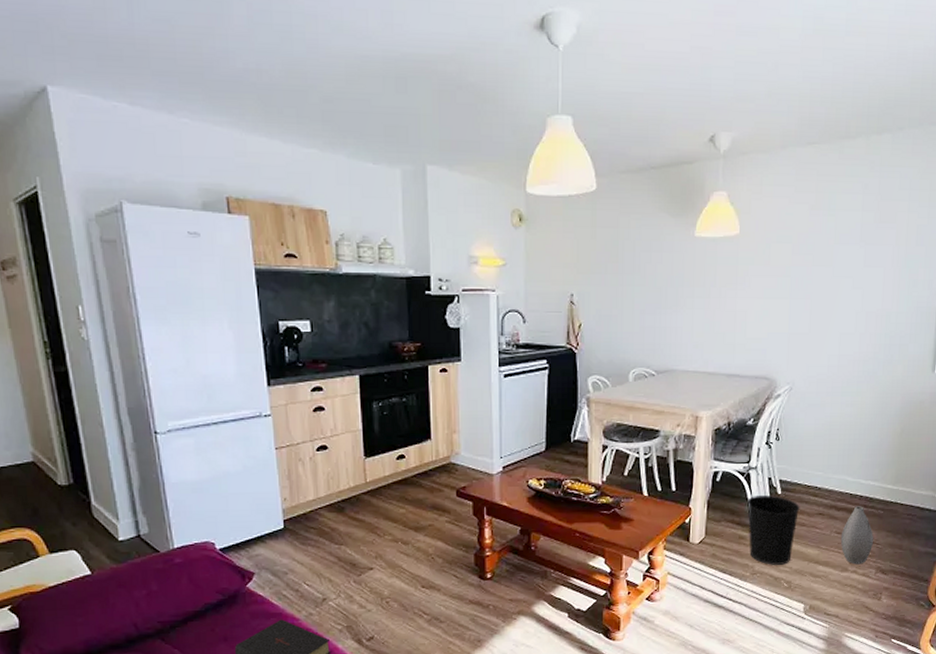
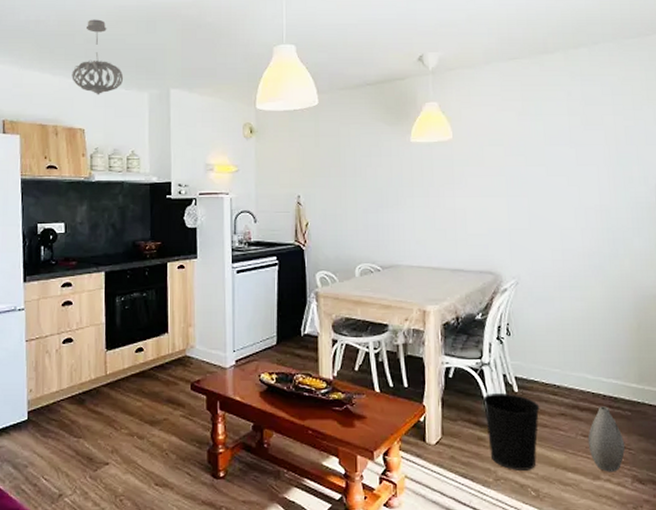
pendant light: none [307,71,371,170] -> present [71,19,124,95]

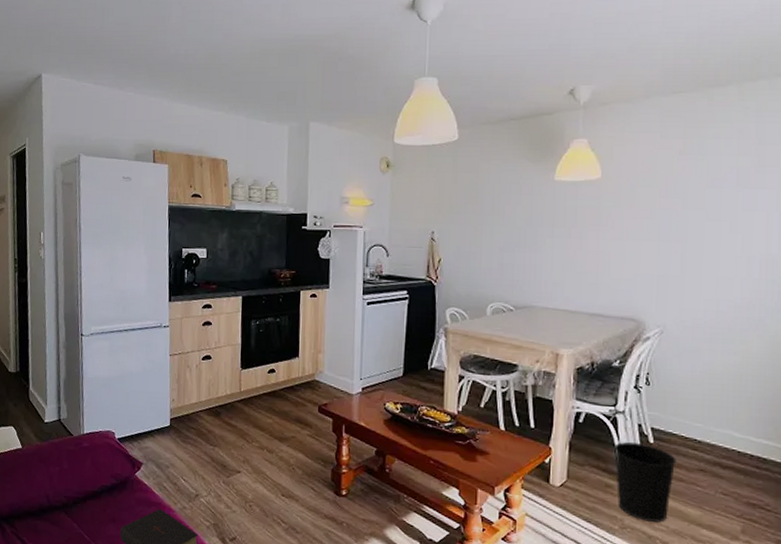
pendant light: present [71,19,124,95] -> none [216,52,266,128]
vase: present [587,406,626,472] -> none [728,466,771,535]

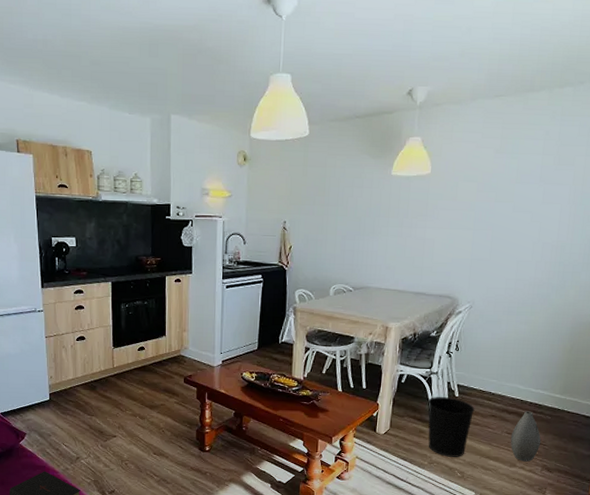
vase: none [728,466,771,535] -> present [510,411,542,462]

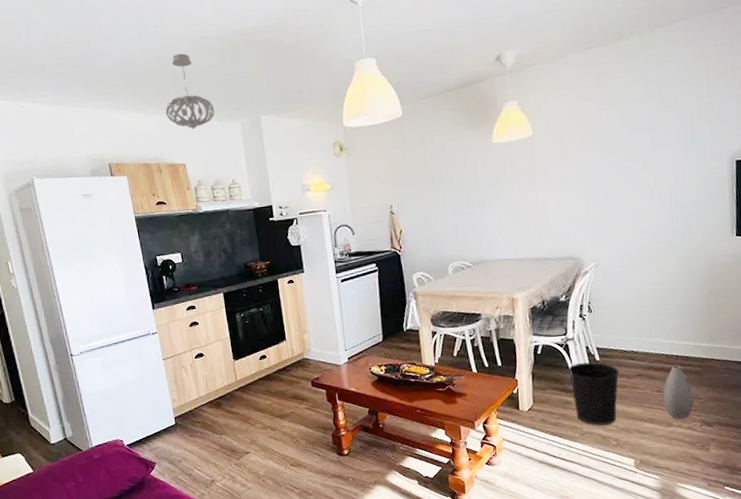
pendant light: none [79,40,128,119] -> present [165,53,215,130]

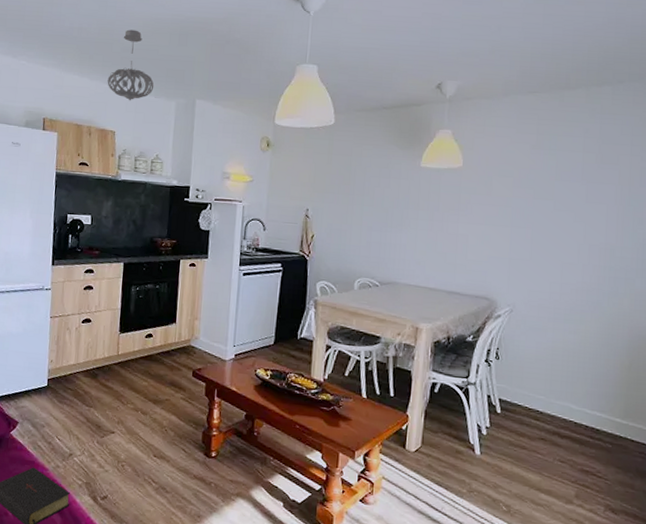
wastebasket: present [568,362,619,426] -> none [464,411,521,487]
vase: present [661,365,695,420] -> none [564,436,602,499]

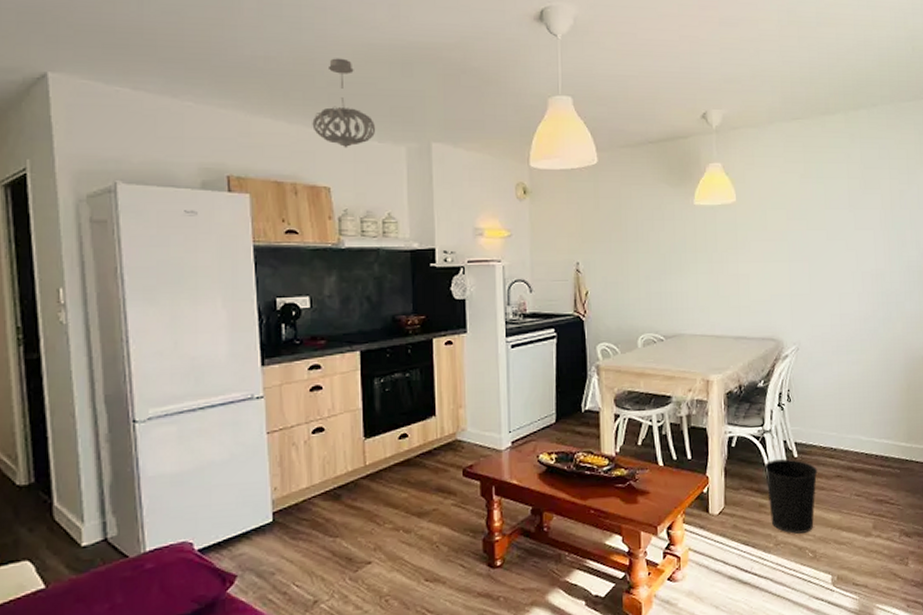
wastebasket: none [464,411,521,487] -> present [763,459,818,534]

